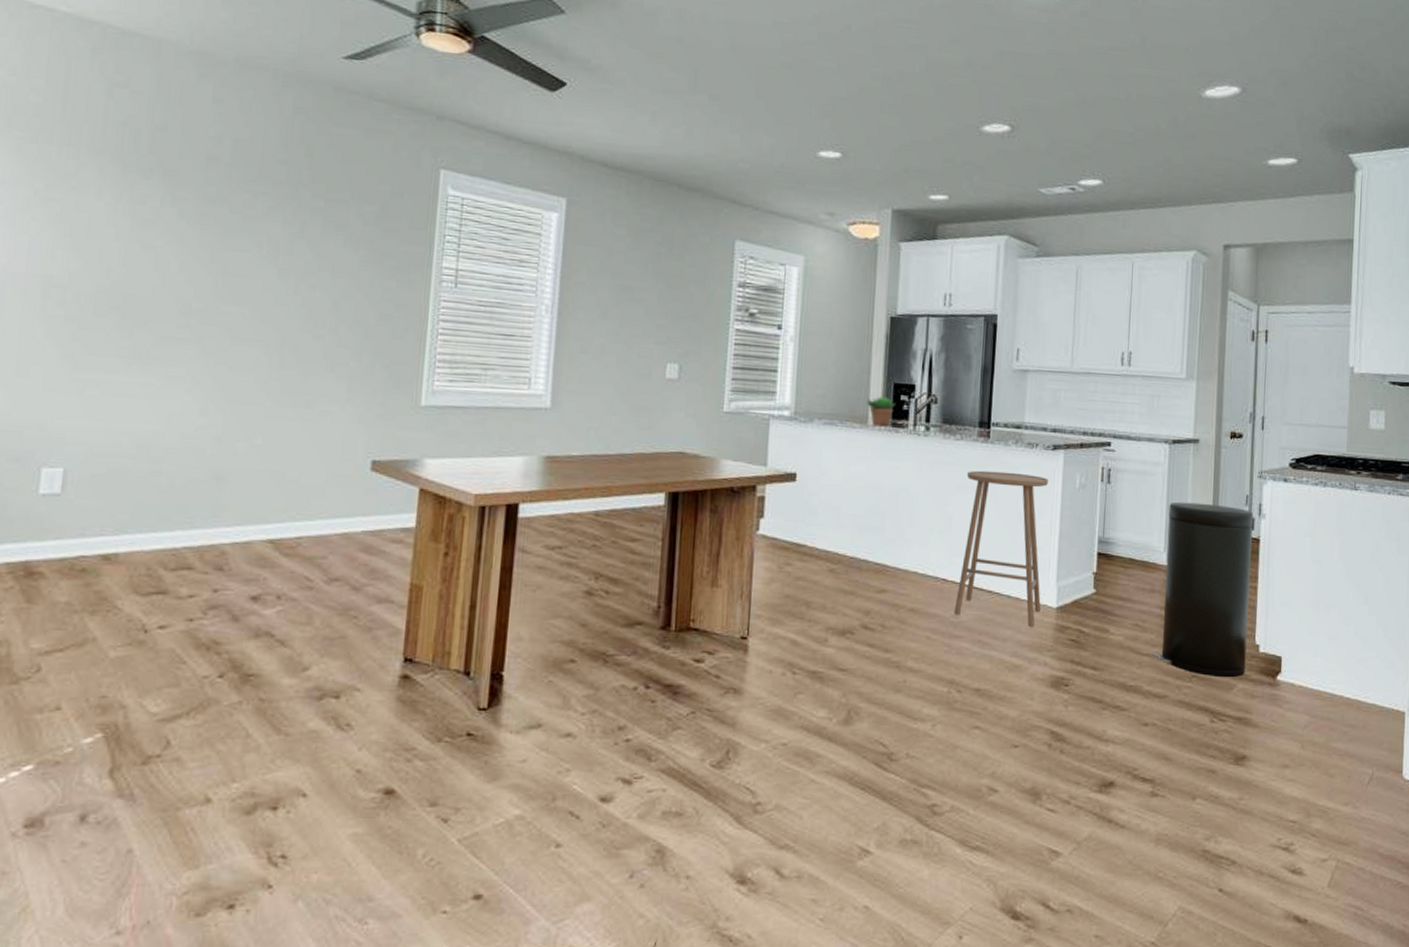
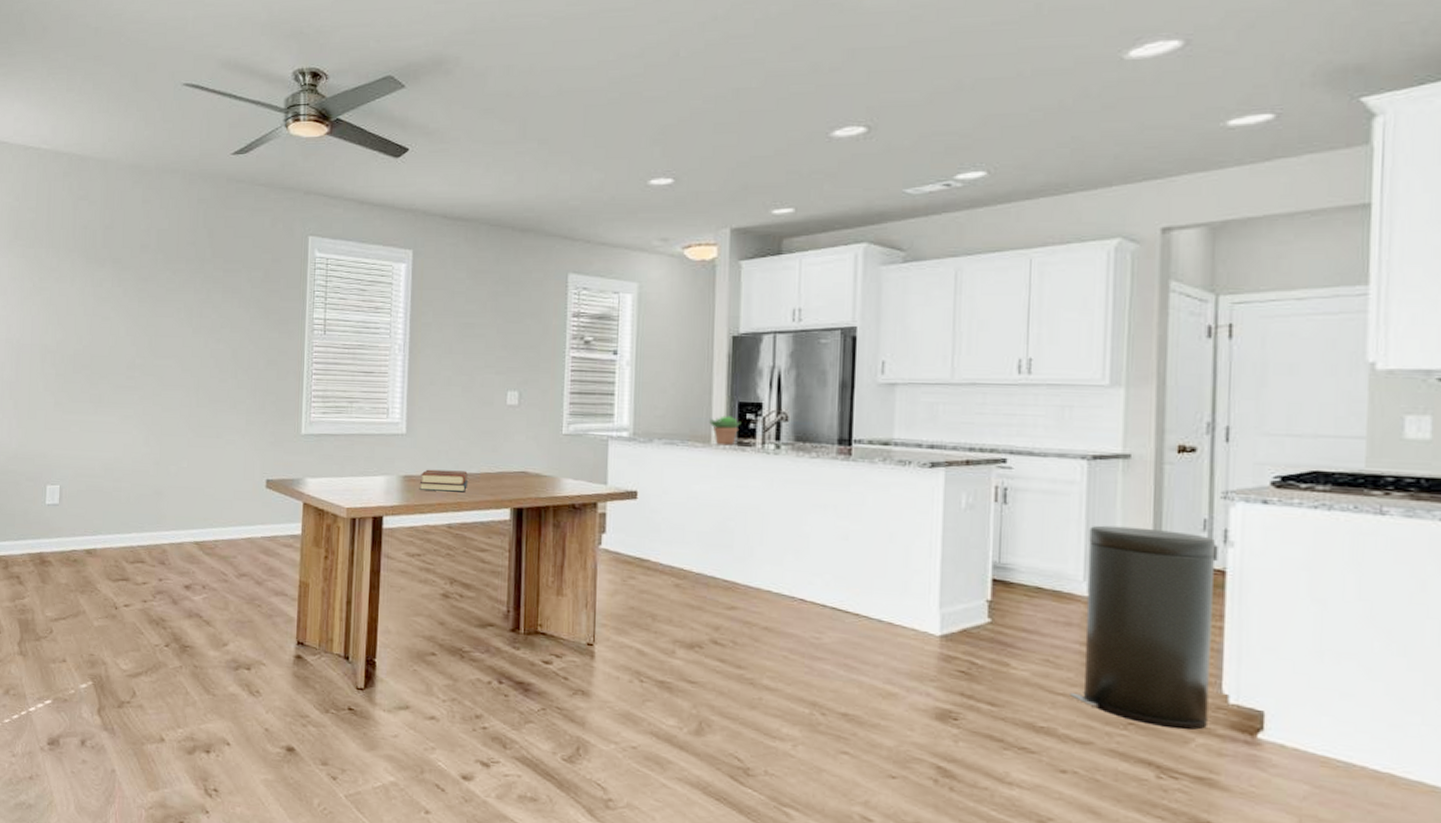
books: none [563,449,621,475] -> present [419,469,469,493]
stool: present [953,470,1049,627] -> none [814,489,927,654]

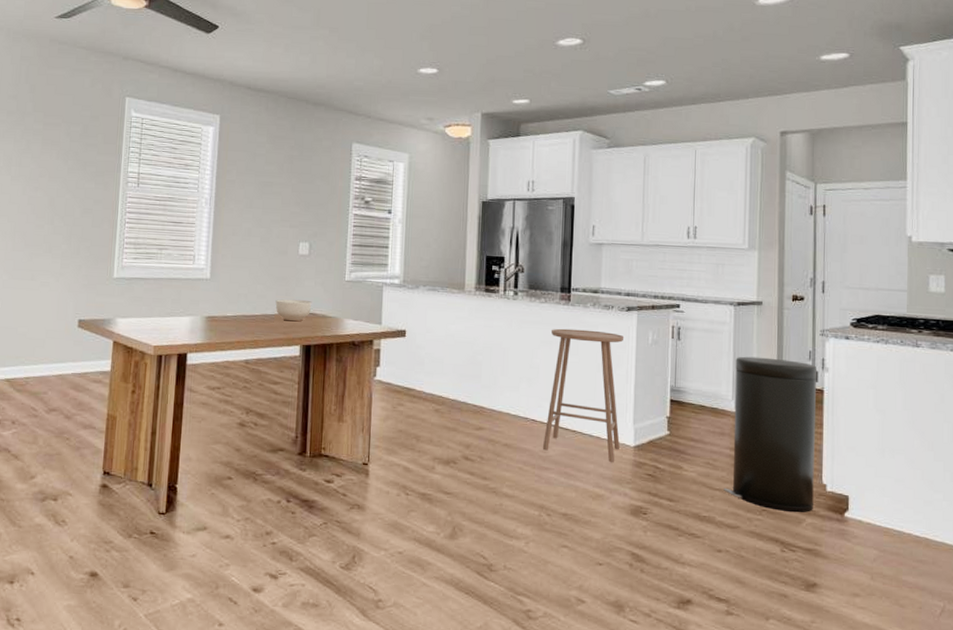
books: present [419,469,469,493] -> none [220,310,265,332]
bowl: none [480,456,524,482] -> present [275,299,312,322]
succulent plant: present [709,415,742,446] -> none [463,267,488,292]
stool: none [814,489,927,654] -> present [542,328,625,462]

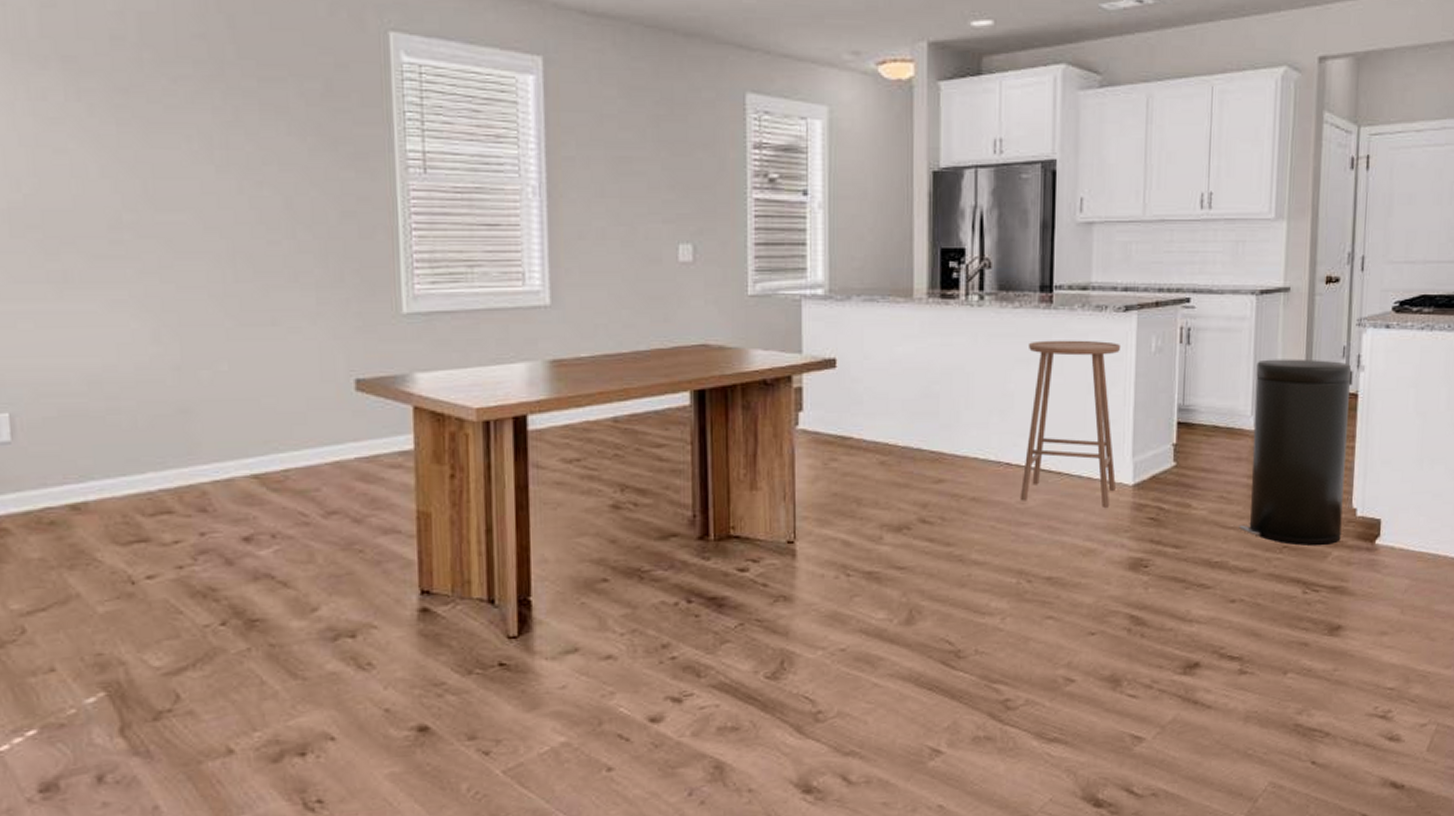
bowl: present [275,299,312,322] -> none [650,326,703,358]

